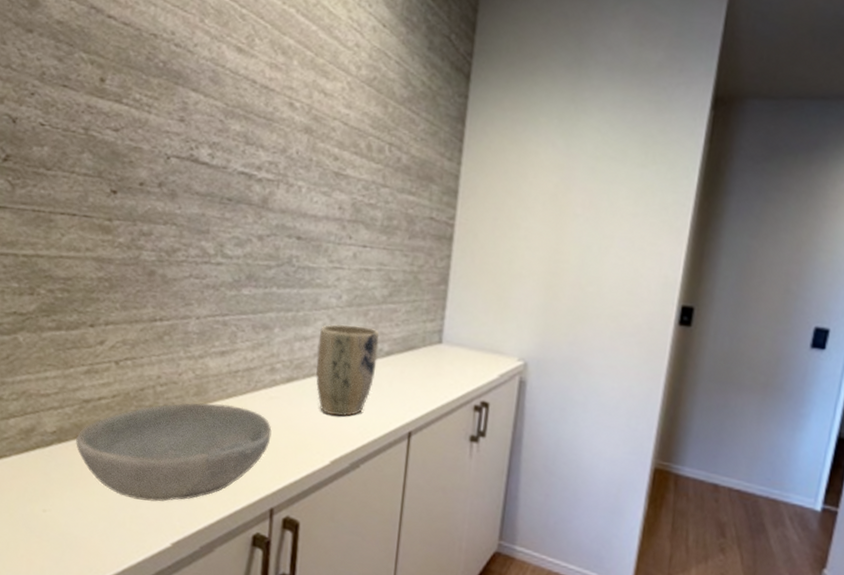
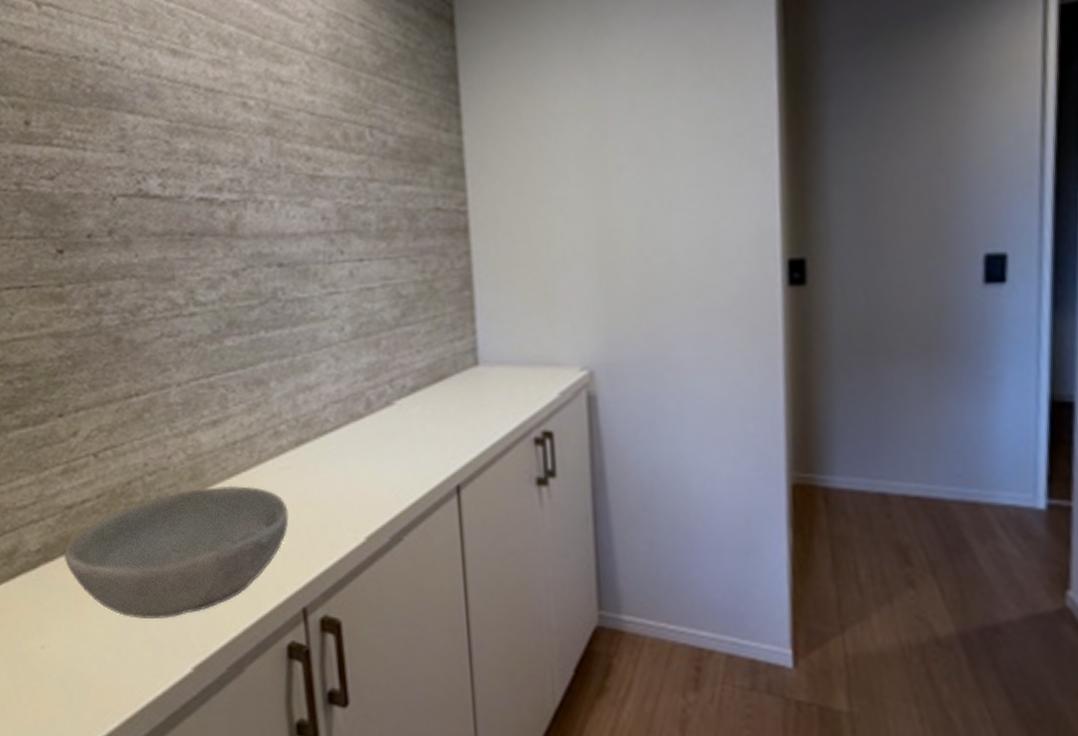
plant pot: present [315,324,379,416] -> none [324,360,402,479]

